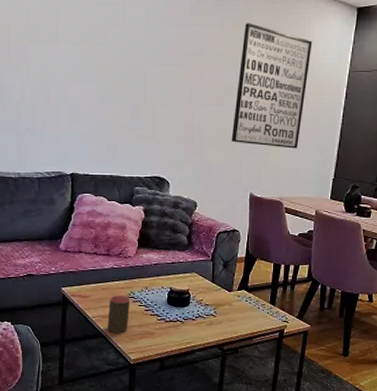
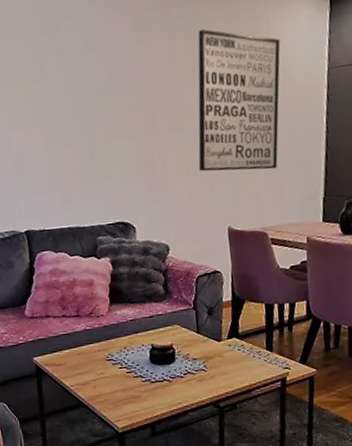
cup: present [107,295,131,333] -> none [86,359,111,401]

